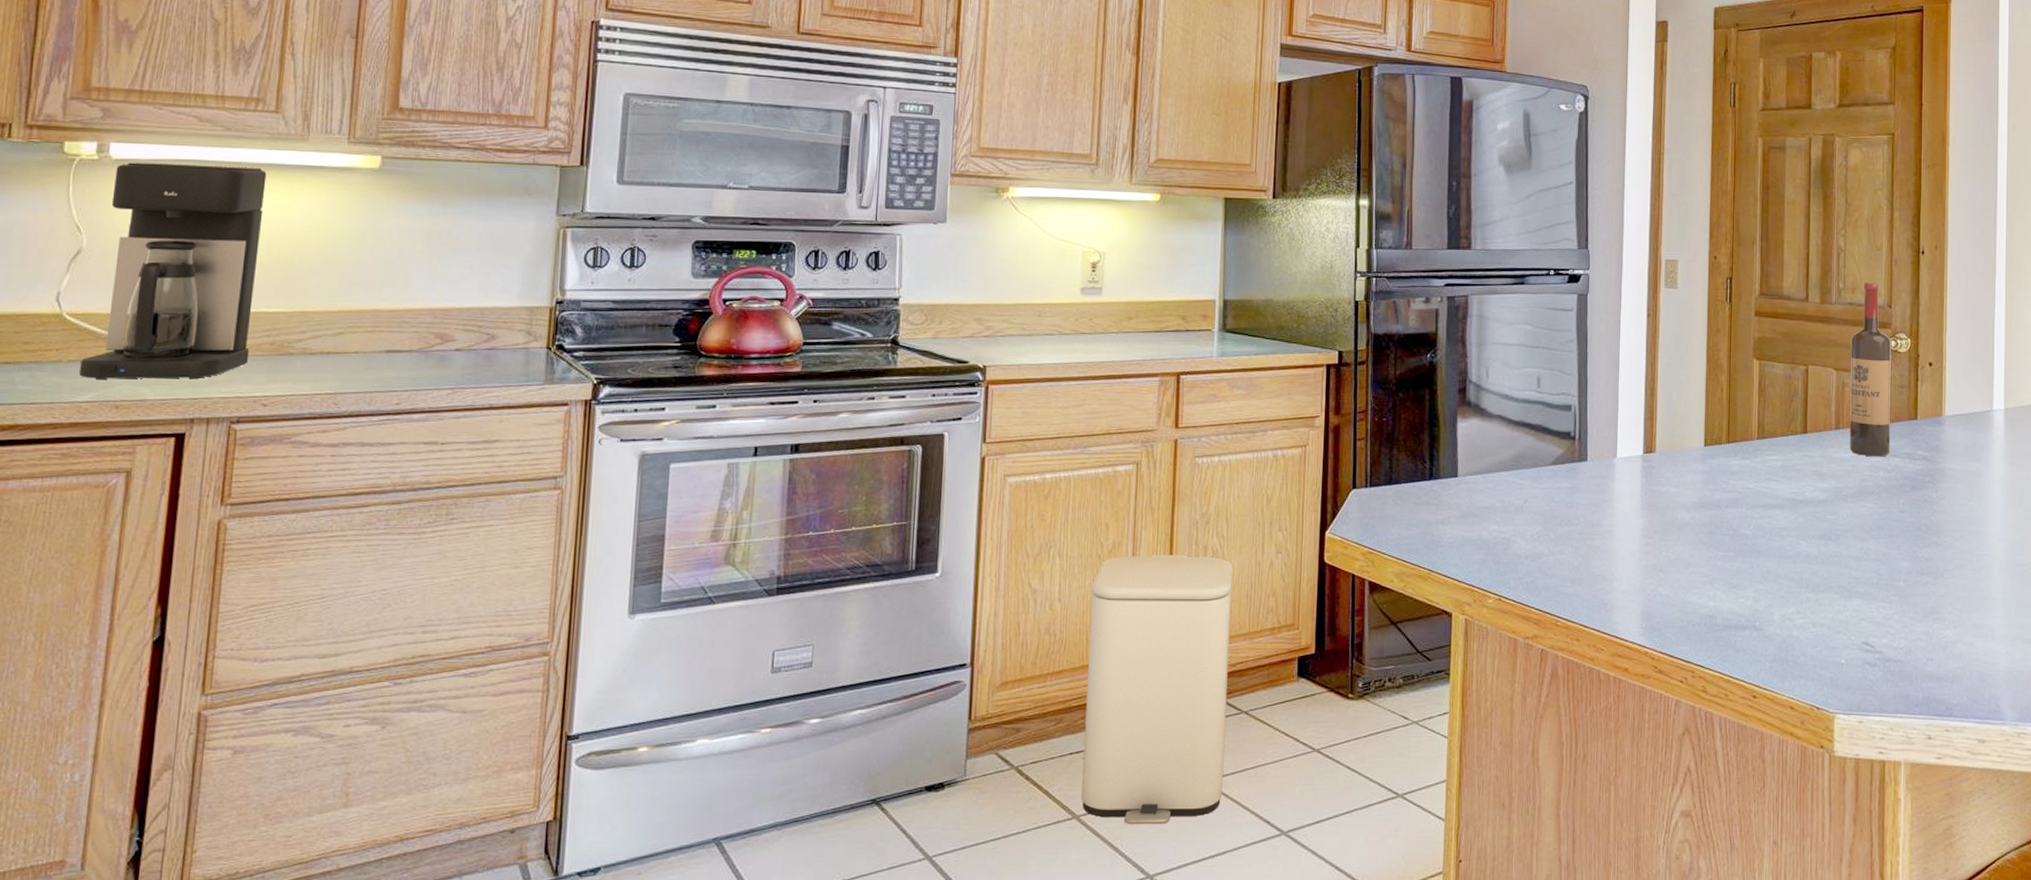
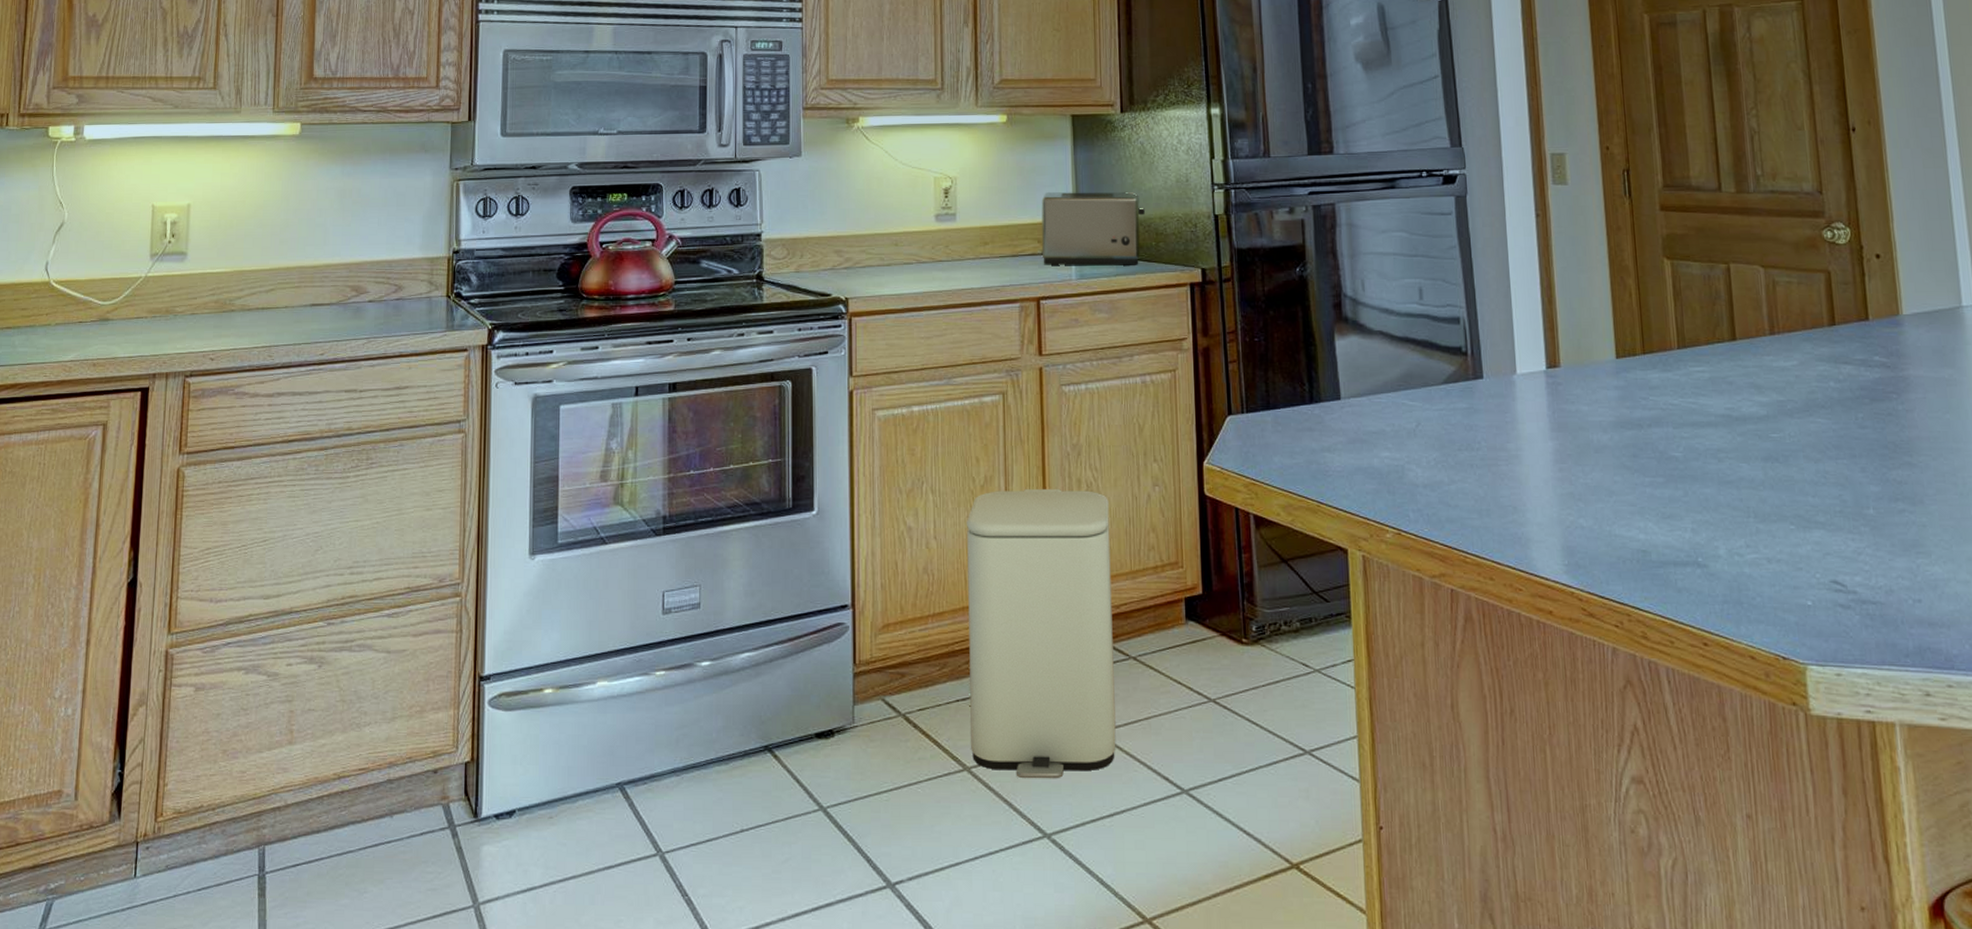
coffee maker: present [79,162,267,380] -> none [64,140,208,341]
toaster: none [1185,272,1289,346] -> present [1041,192,1145,267]
wine bottle: present [1849,282,1891,457] -> none [1776,166,1839,365]

